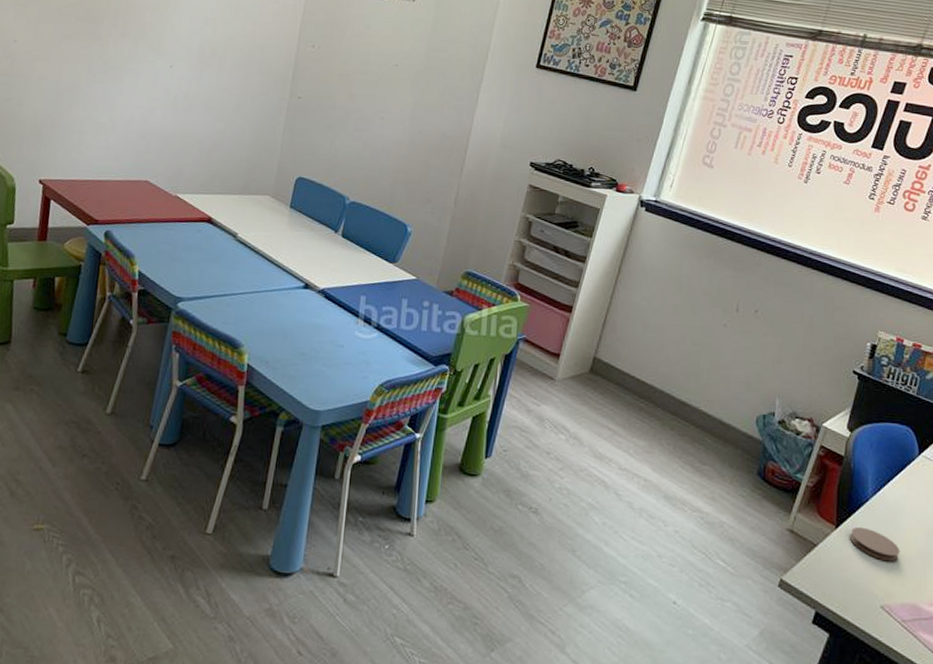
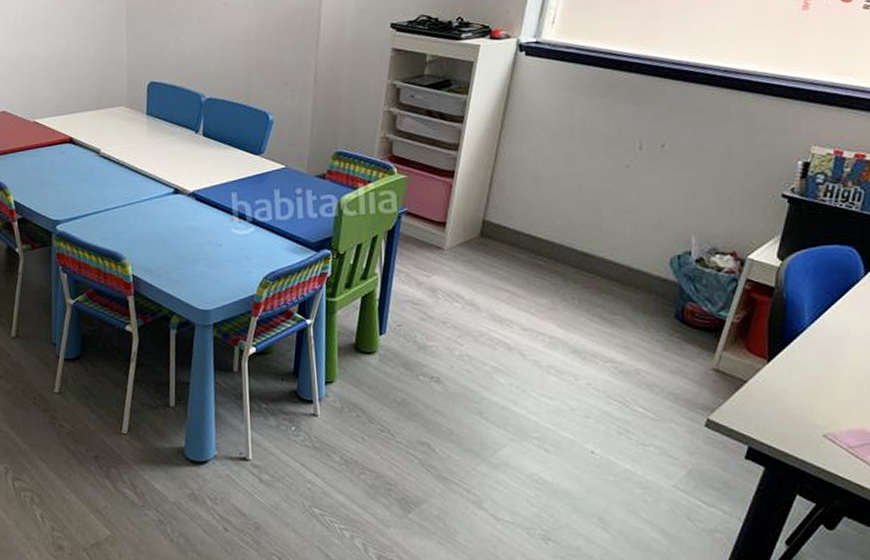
coaster: present [850,526,900,562] -> none [785,357,845,390]

